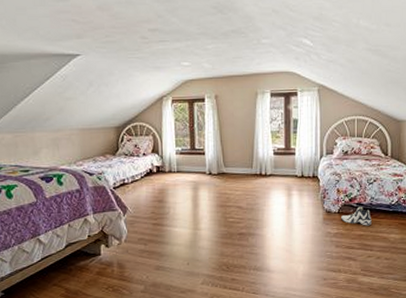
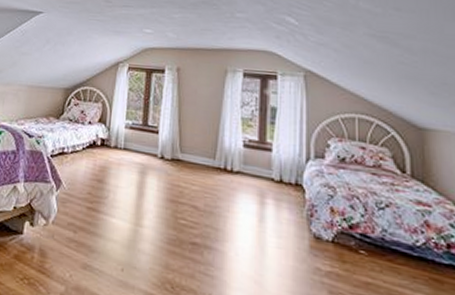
sneaker: present [341,205,372,226] -> none [337,237,385,272]

